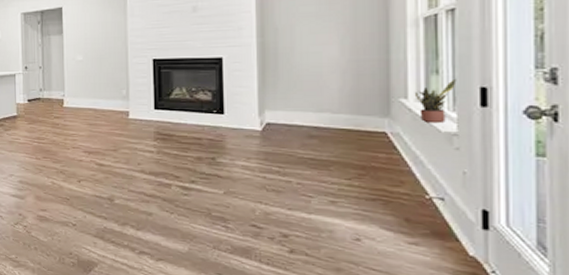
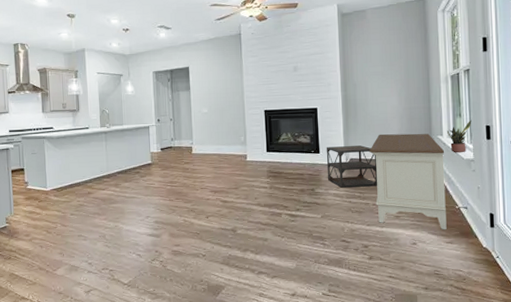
side table: none [233,107,306,160] -> present [326,145,378,188]
tv stand: none [294,93,410,227] -> present [369,133,447,230]

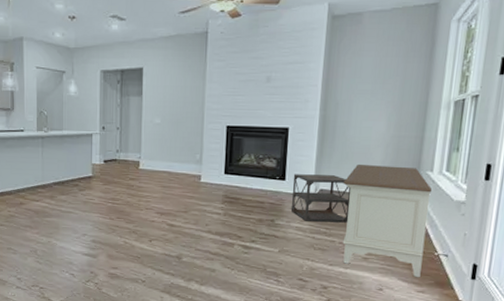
potted plant: present [446,120,472,152] -> none [438,155,471,192]

